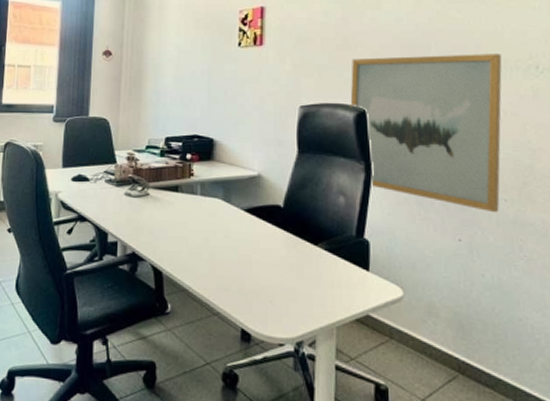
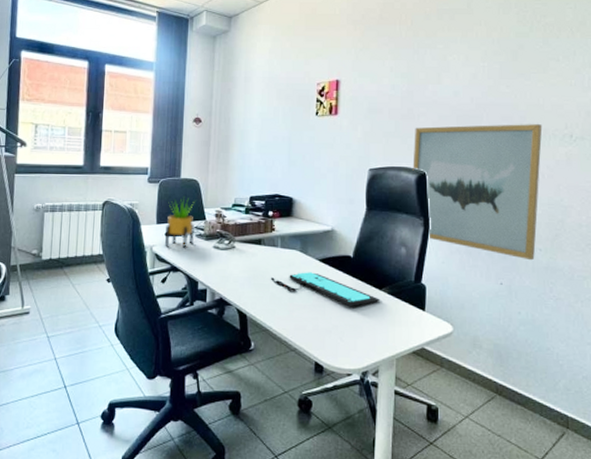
potted plant: none [71,137,105,196] -> present [165,197,195,249]
computer keyboard: none [188,223,317,264] -> present [270,272,381,306]

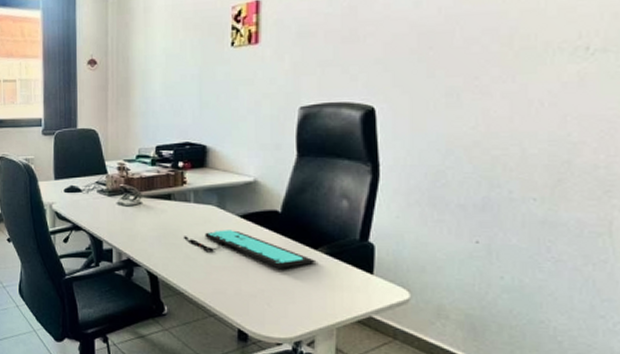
potted plant: present [165,197,195,249] -> none [65,149,96,206]
wall art: present [413,124,543,261] -> none [357,35,543,213]

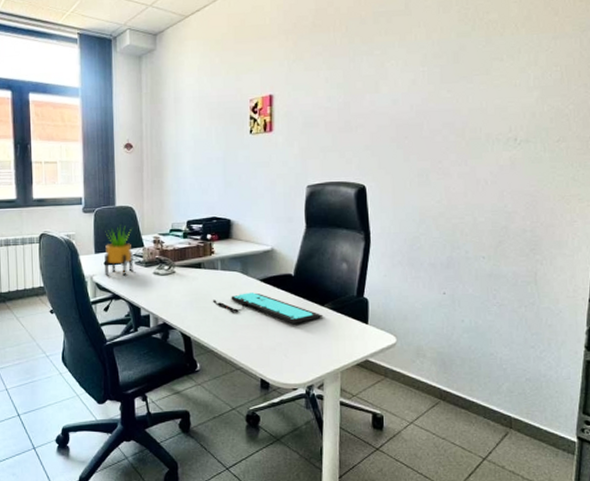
potted plant: none [65,149,96,206] -> present [104,225,134,277]

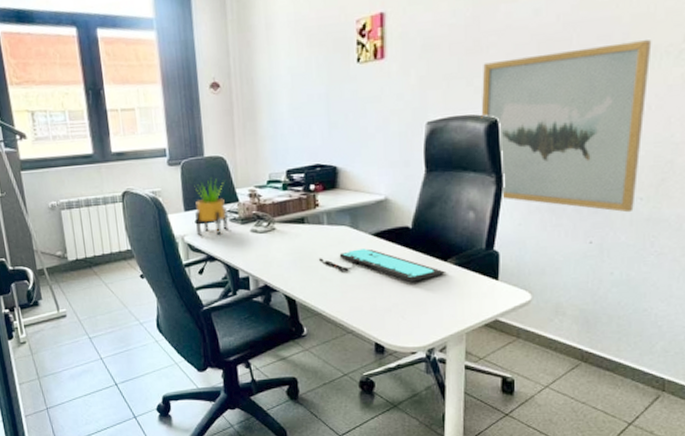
wall art: none [351,129,486,269] -> present [481,40,652,213]

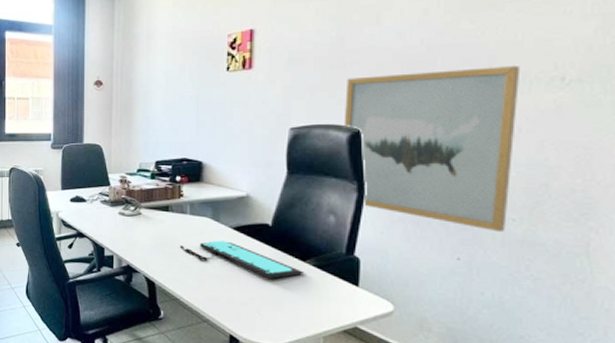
potted plant: present [195,178,228,236] -> none [71,162,100,215]

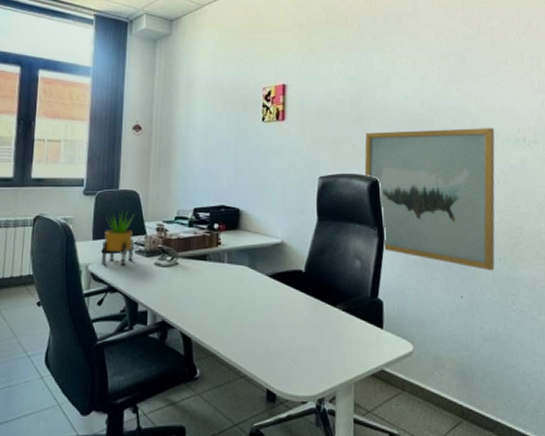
potted plant: none [71,162,100,215] -> present [102,210,135,267]
computer keyboard: present [179,240,305,278] -> none [216,289,336,326]

